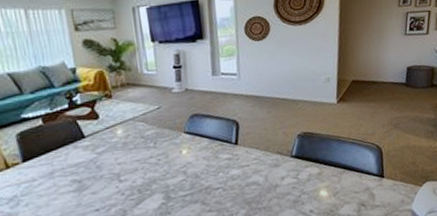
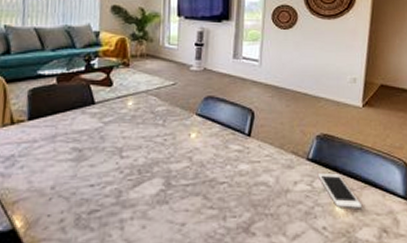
cell phone: none [301,165,342,193] -> present [317,173,361,208]

